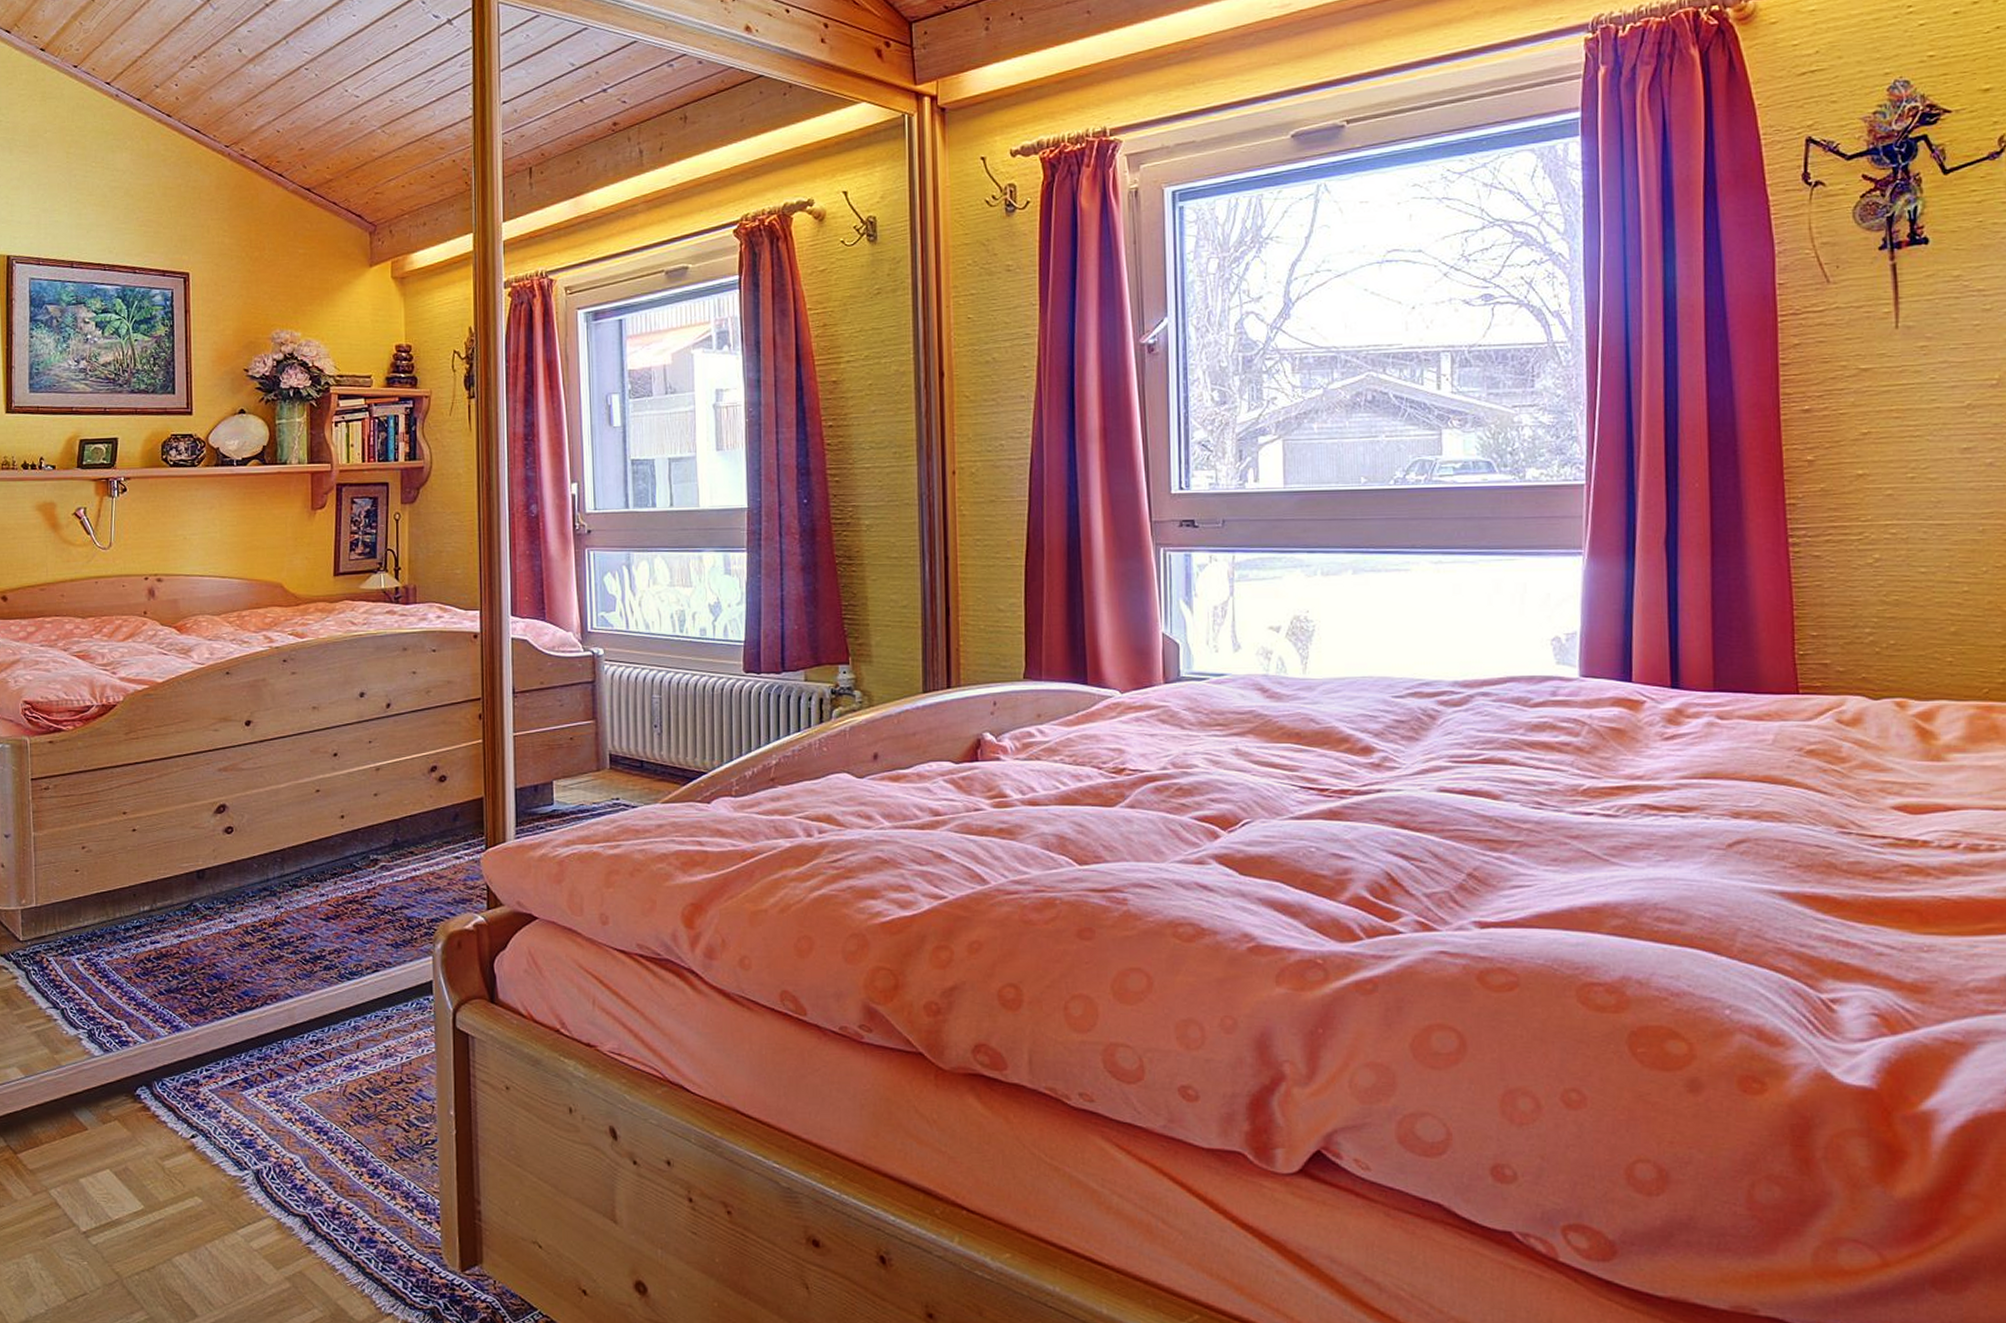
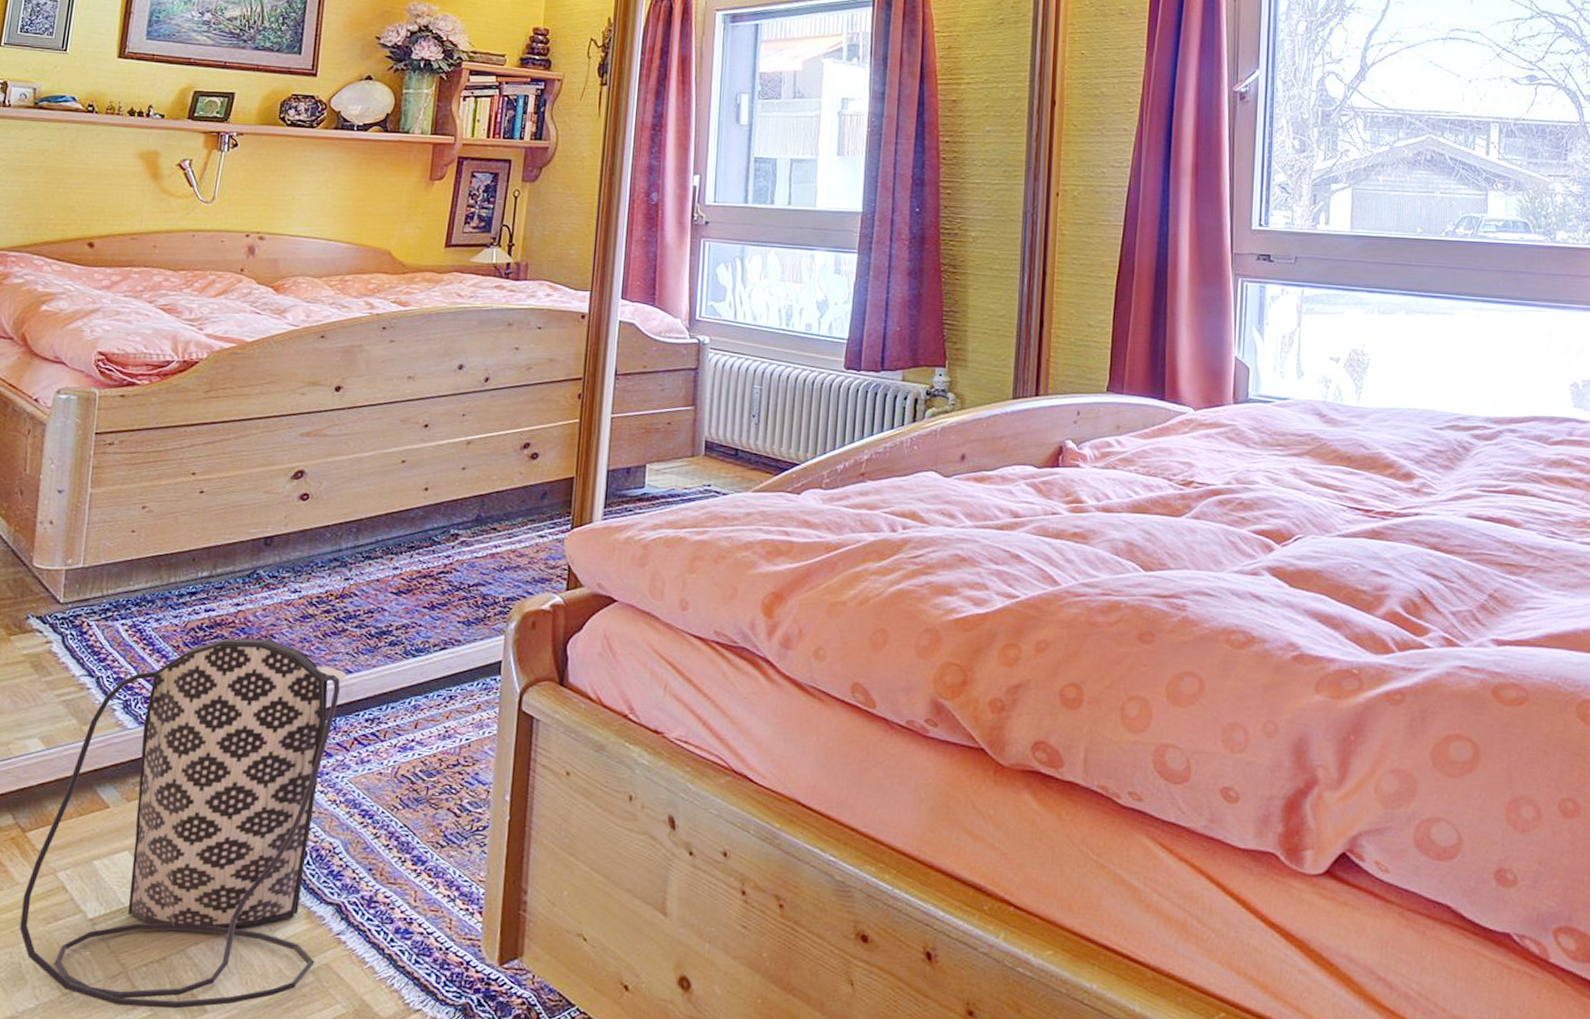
handbag: none [22,968,290,1313] -> present [19,638,346,1009]

